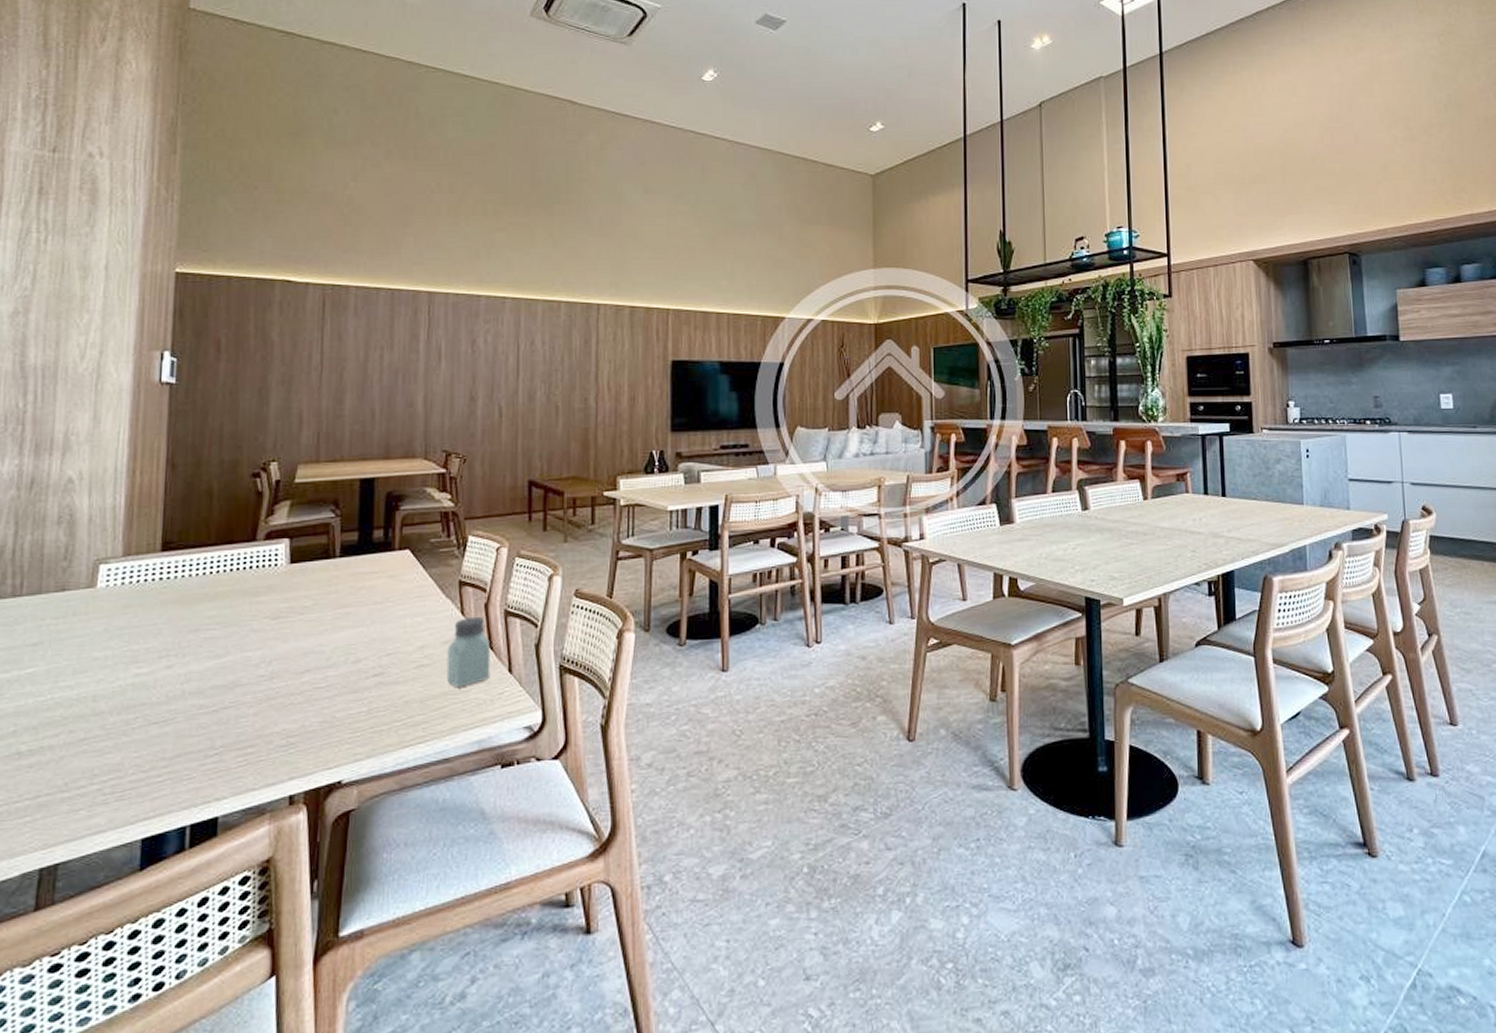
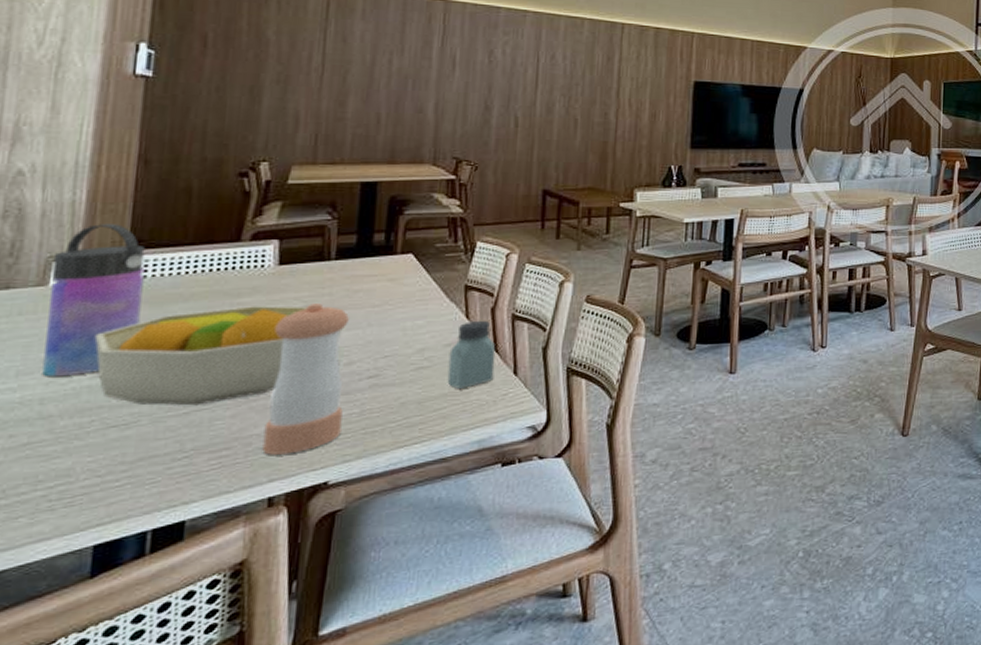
water bottle: none [94,527,176,675] -> present [42,224,145,377]
fruit bowl: none [136,604,349,703] -> present [94,305,343,406]
pepper shaker: none [282,601,354,753] -> present [262,303,349,455]

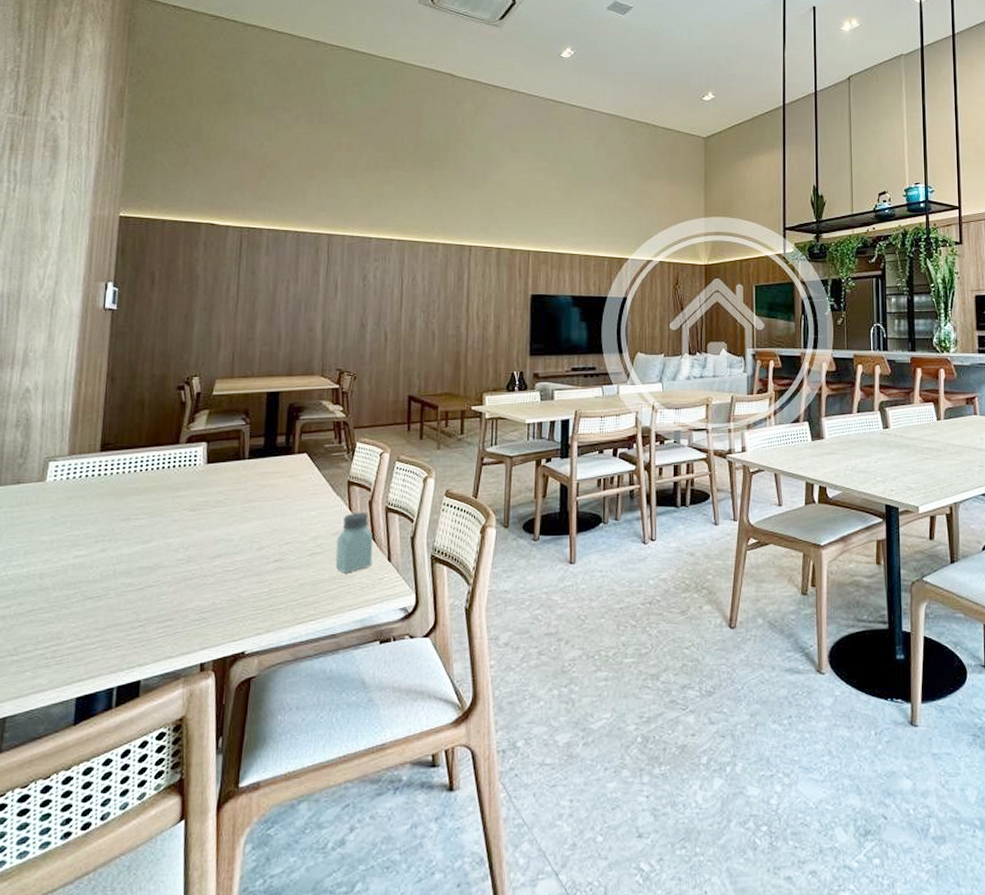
water bottle: present [42,224,145,377] -> none [41,431,112,556]
fruit bowl: present [94,305,343,406] -> none [77,498,255,582]
pepper shaker: present [262,303,349,455] -> none [196,497,259,626]

